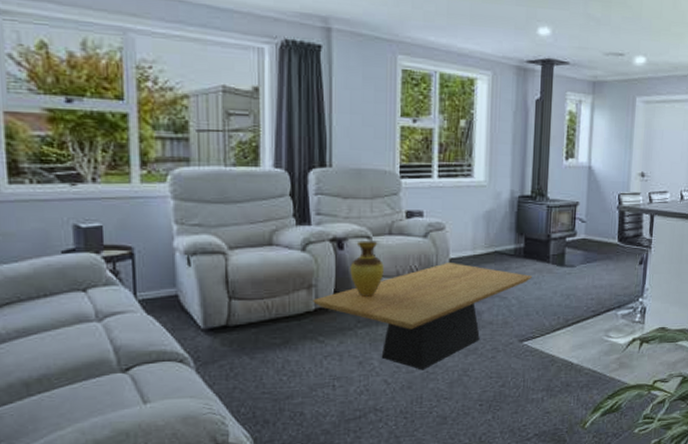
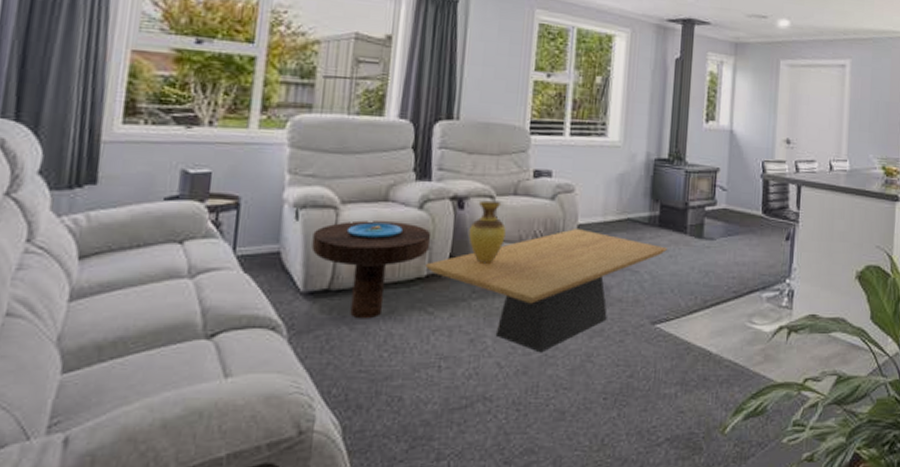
side table: none [206,263,316,350] -> present [311,220,432,319]

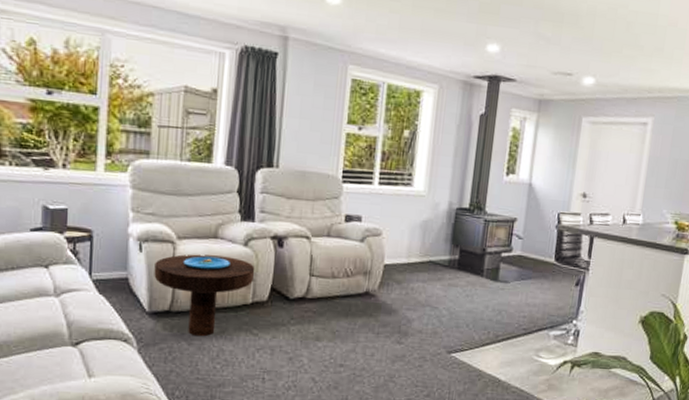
coffee table: present [425,229,667,353] -> none [250,268,464,372]
vase: present [468,200,506,263] -> none [287,240,320,295]

